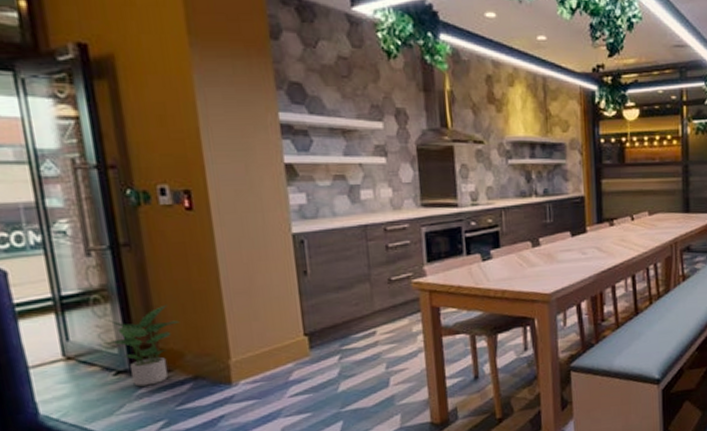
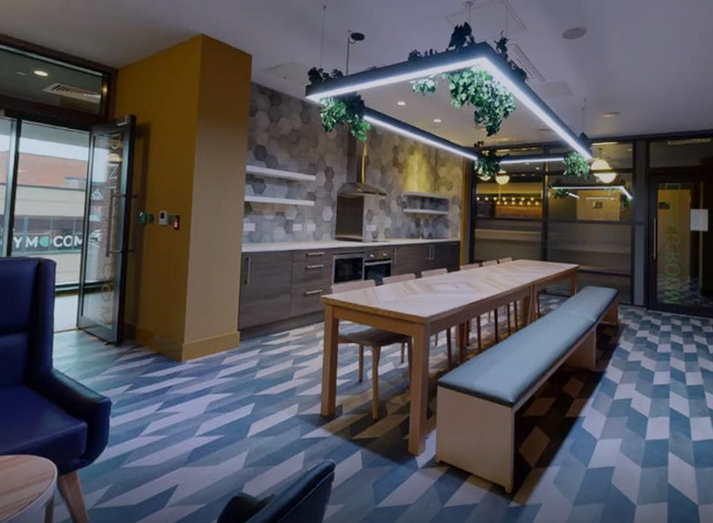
potted plant: present [103,304,180,387] -> none [104,296,156,356]

